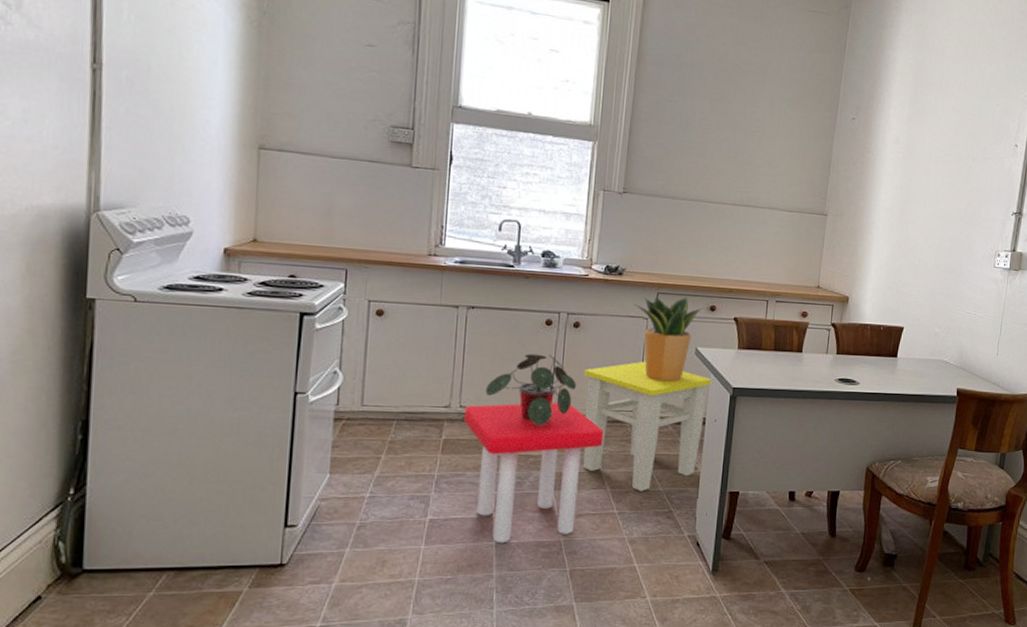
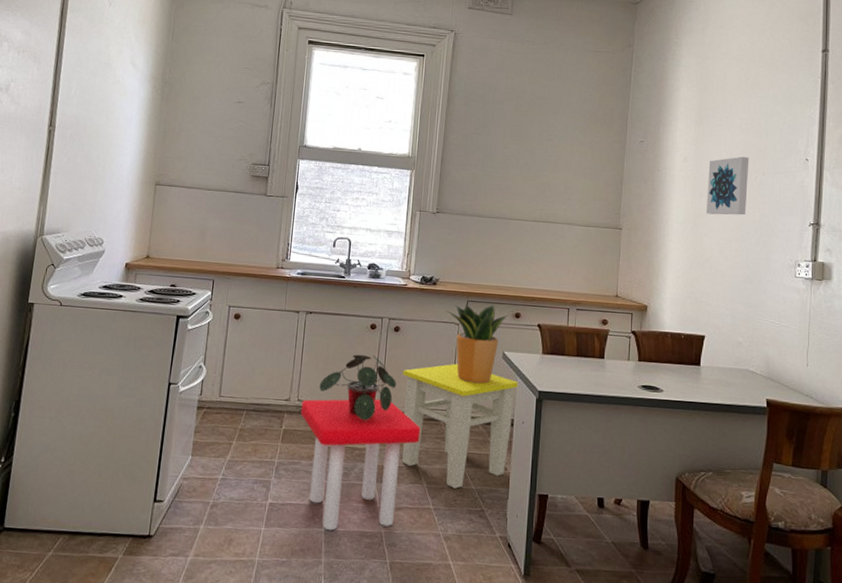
wall art: none [914,139,961,203] -> present [706,156,749,215]

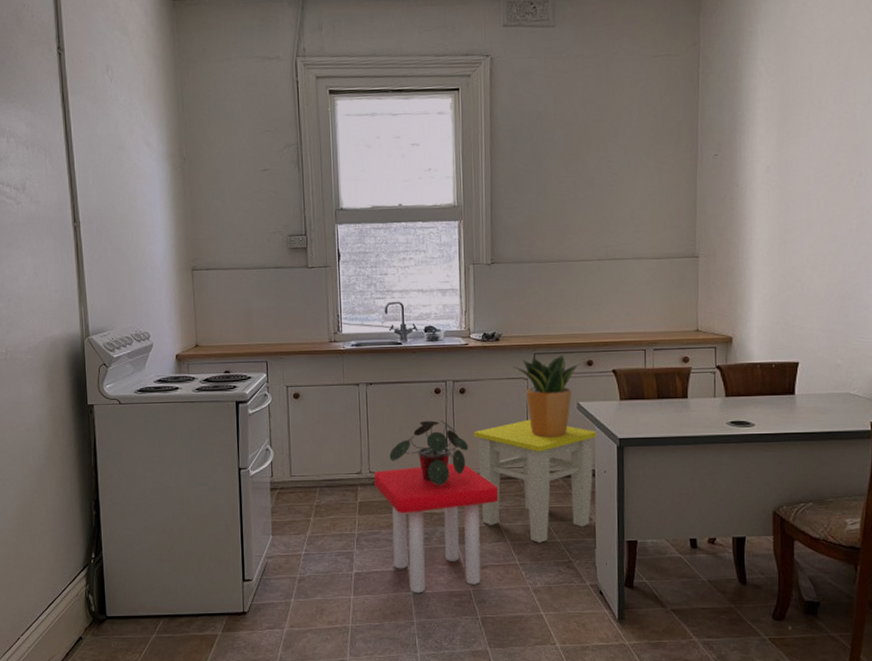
wall art: present [706,156,749,215] -> none [794,157,844,228]

